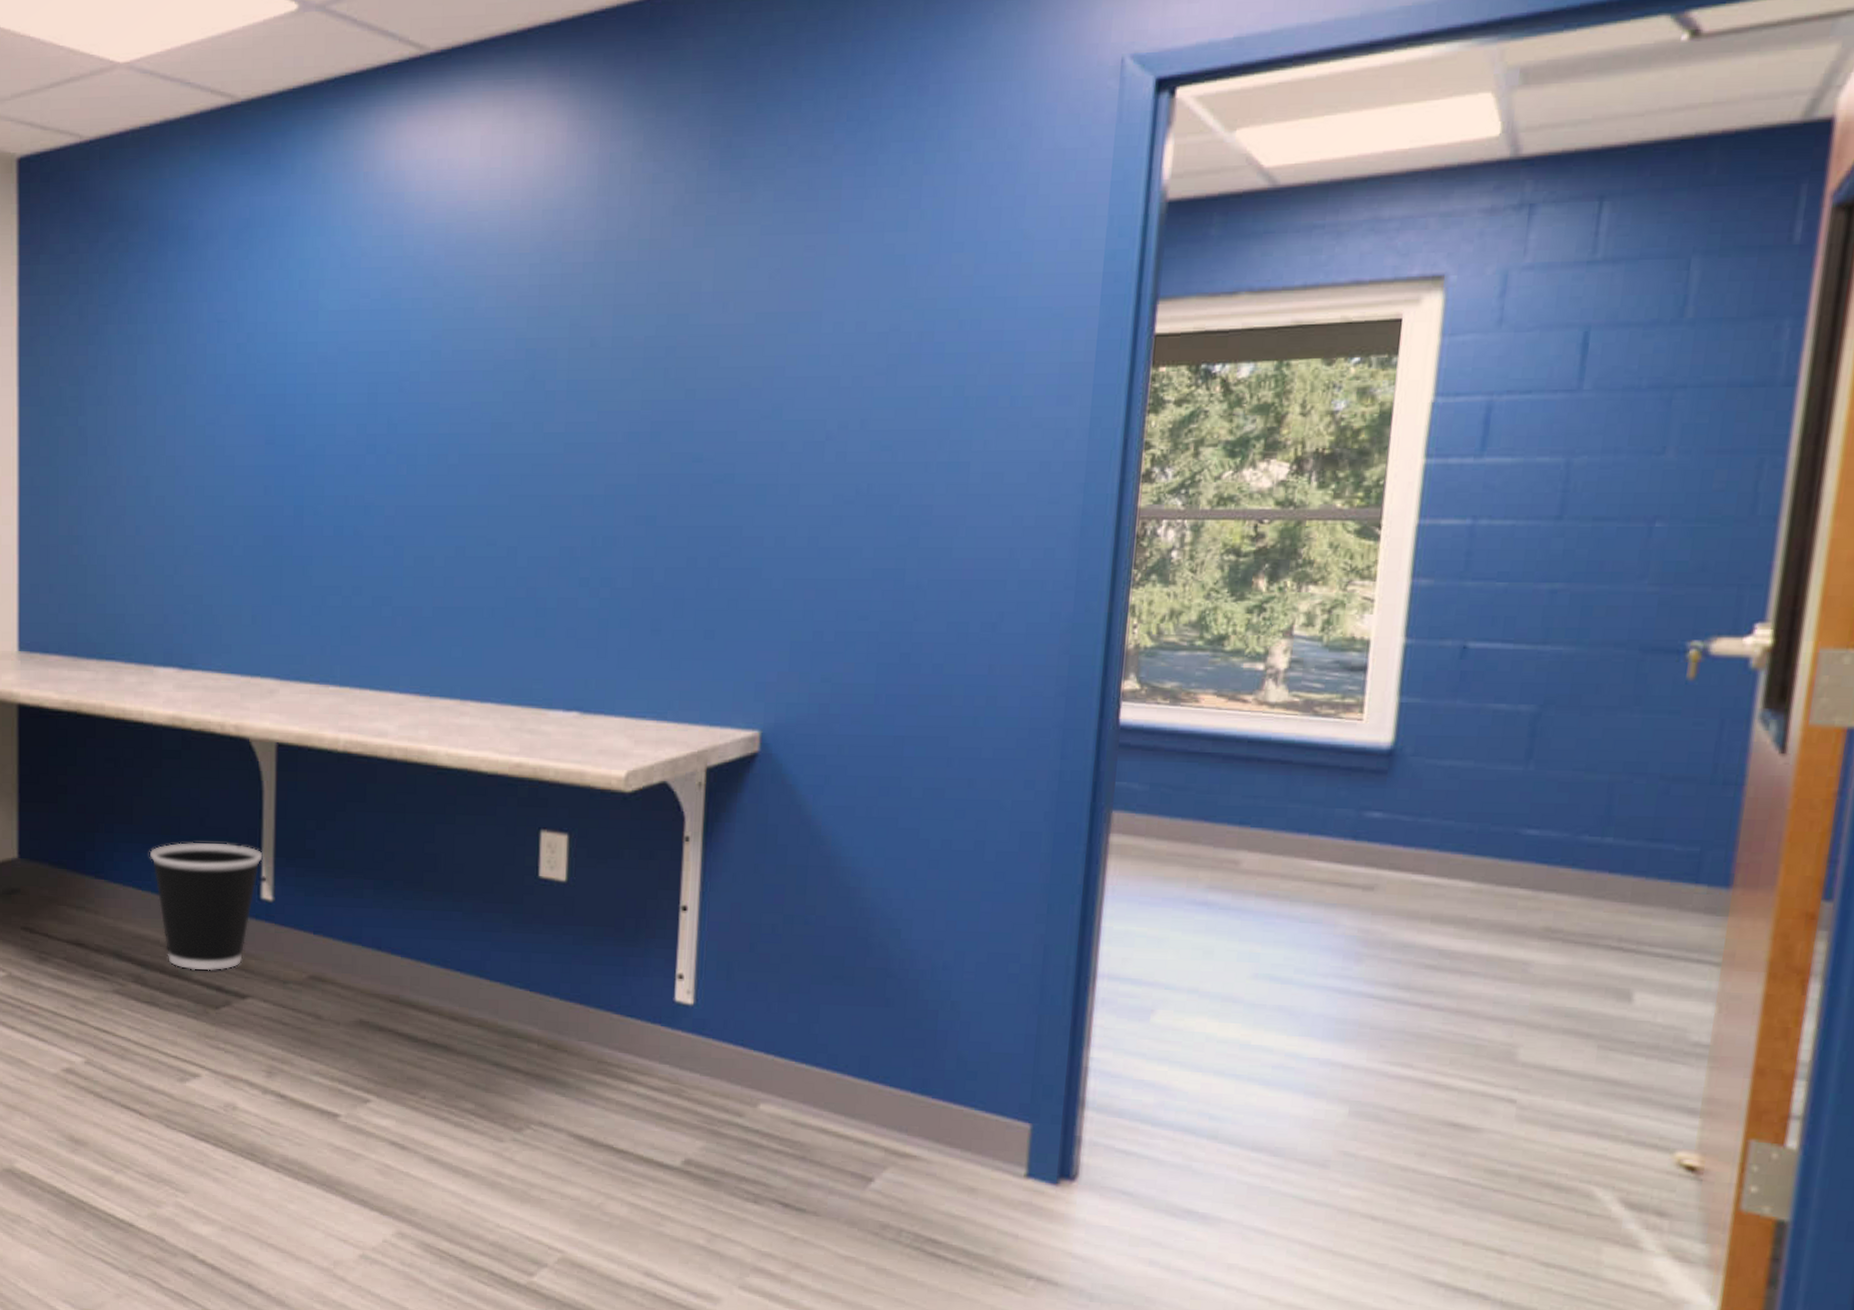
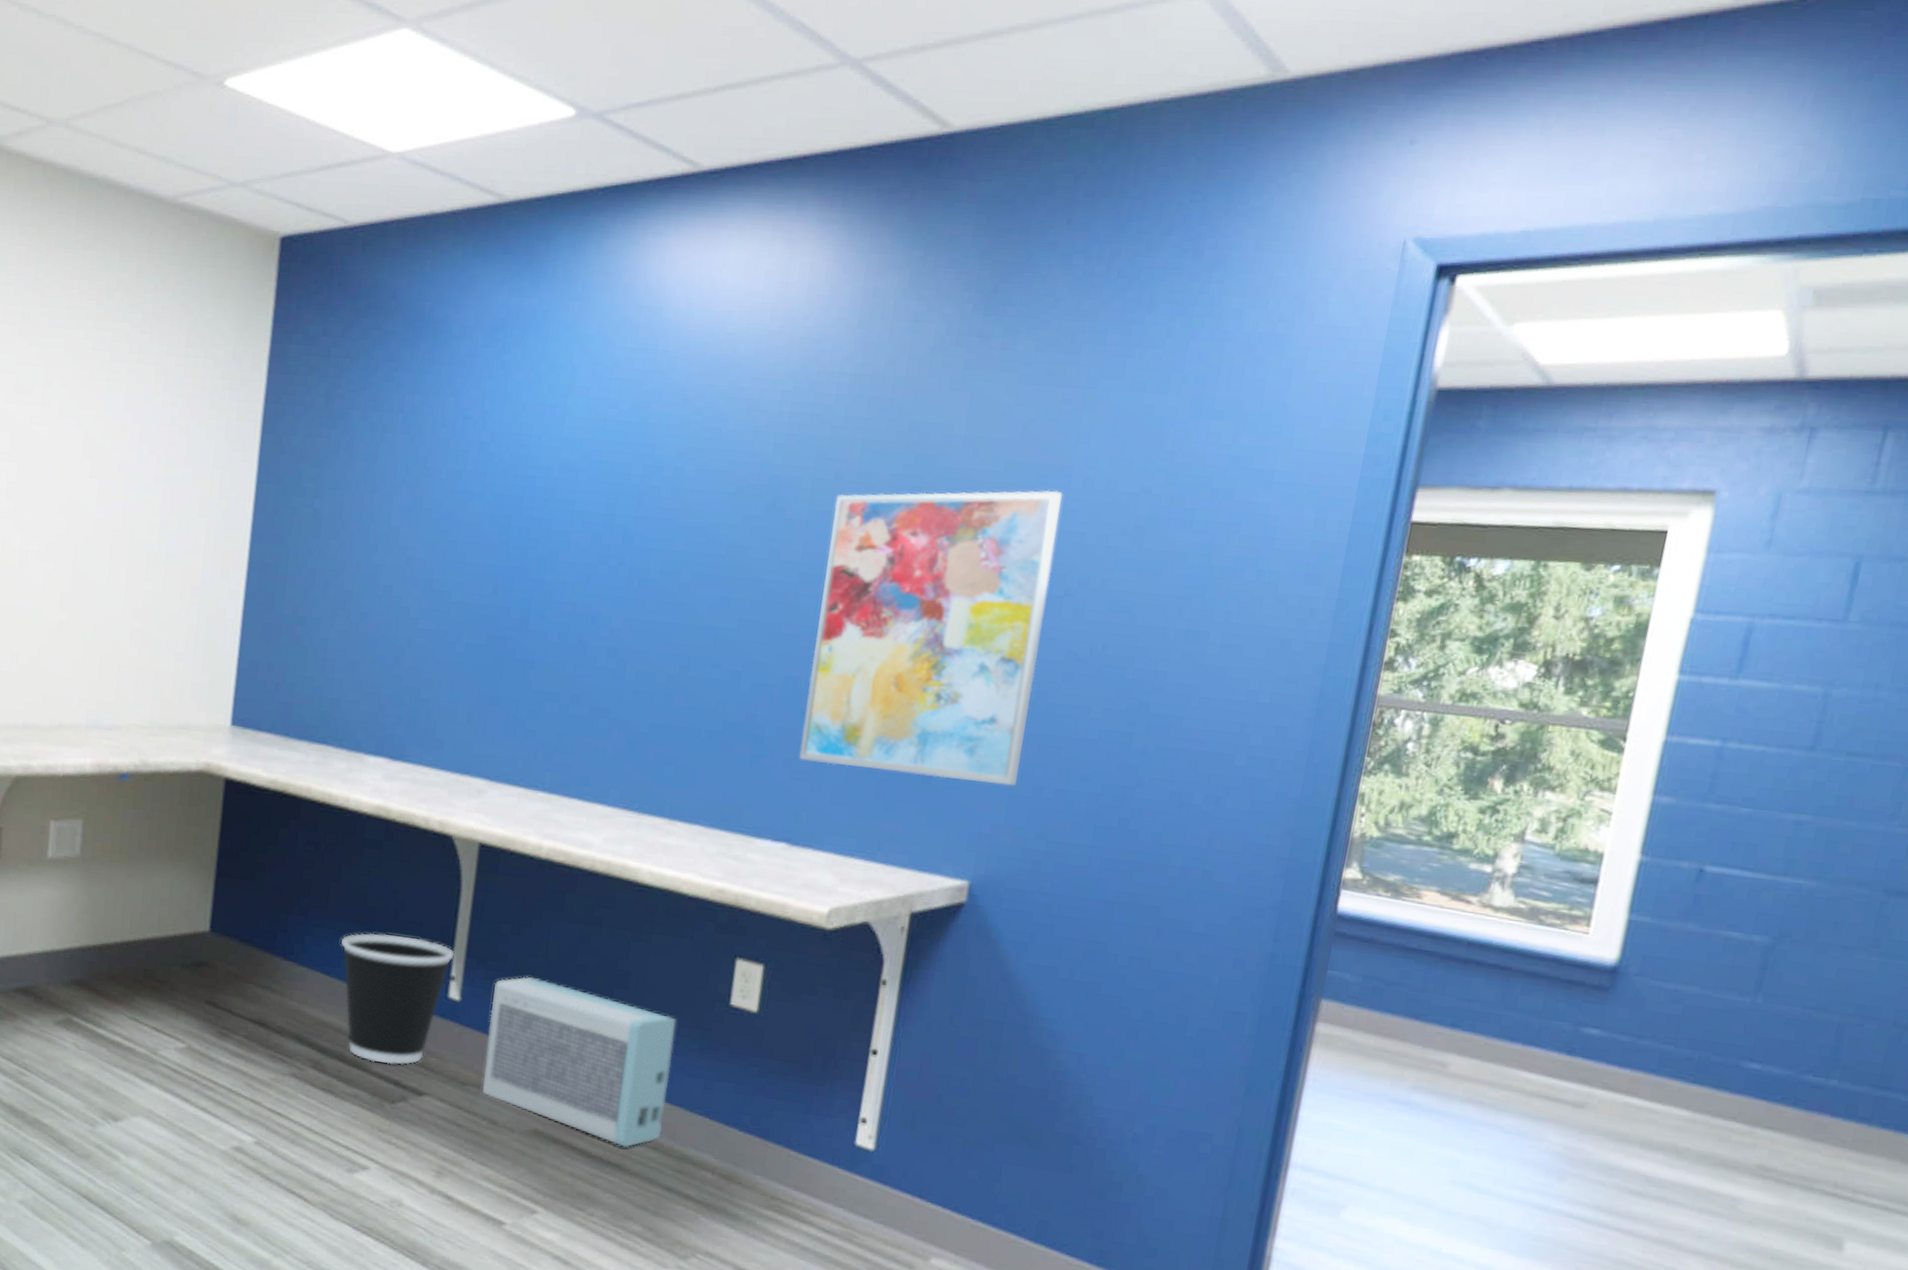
air purifier: none [304,869,488,1028] -> present [482,976,677,1148]
wall art: none [582,337,814,633] -> present [799,490,1062,786]

